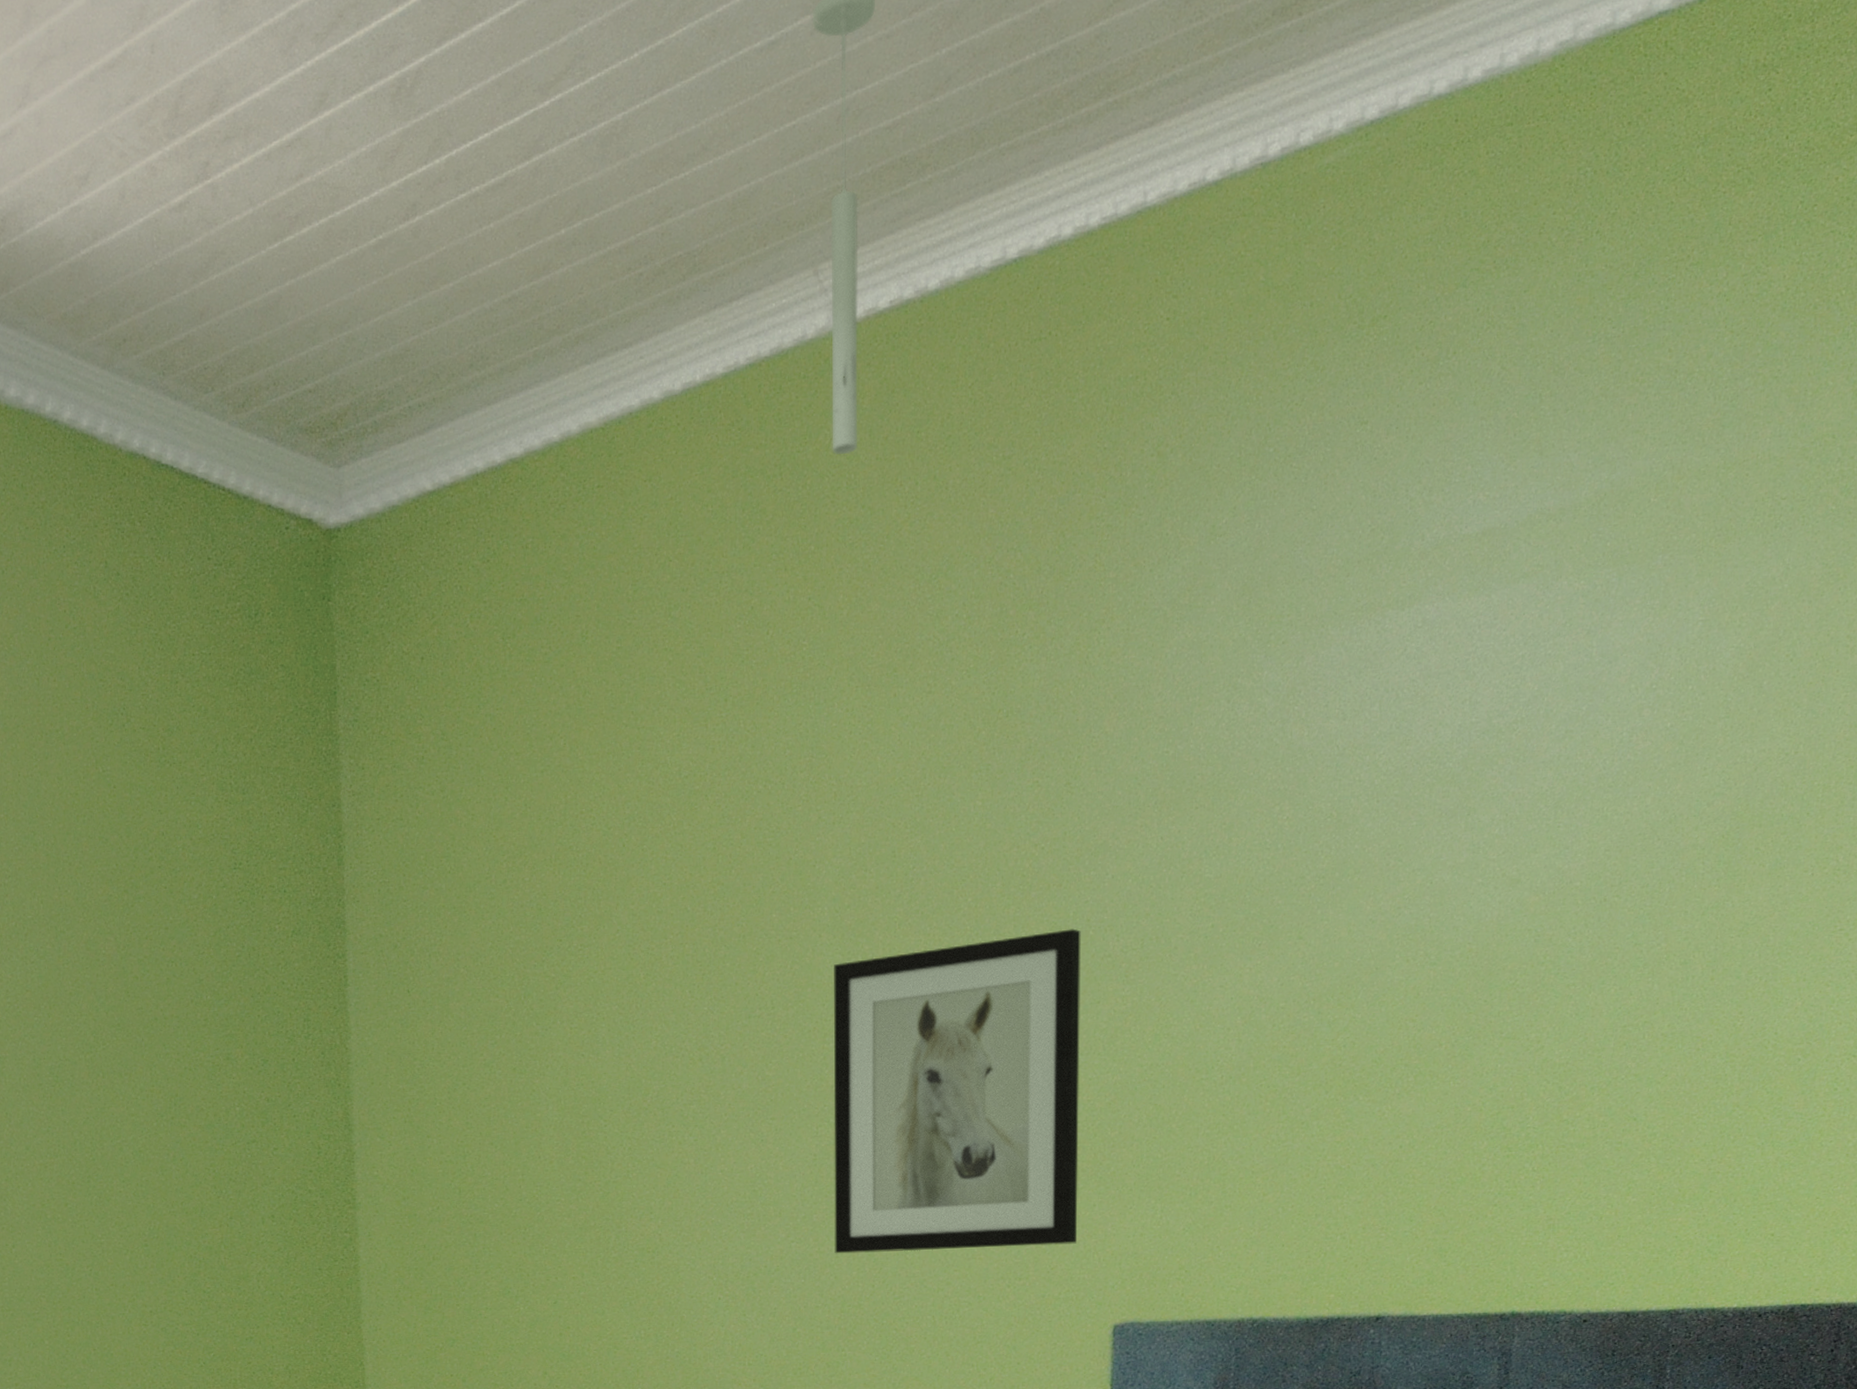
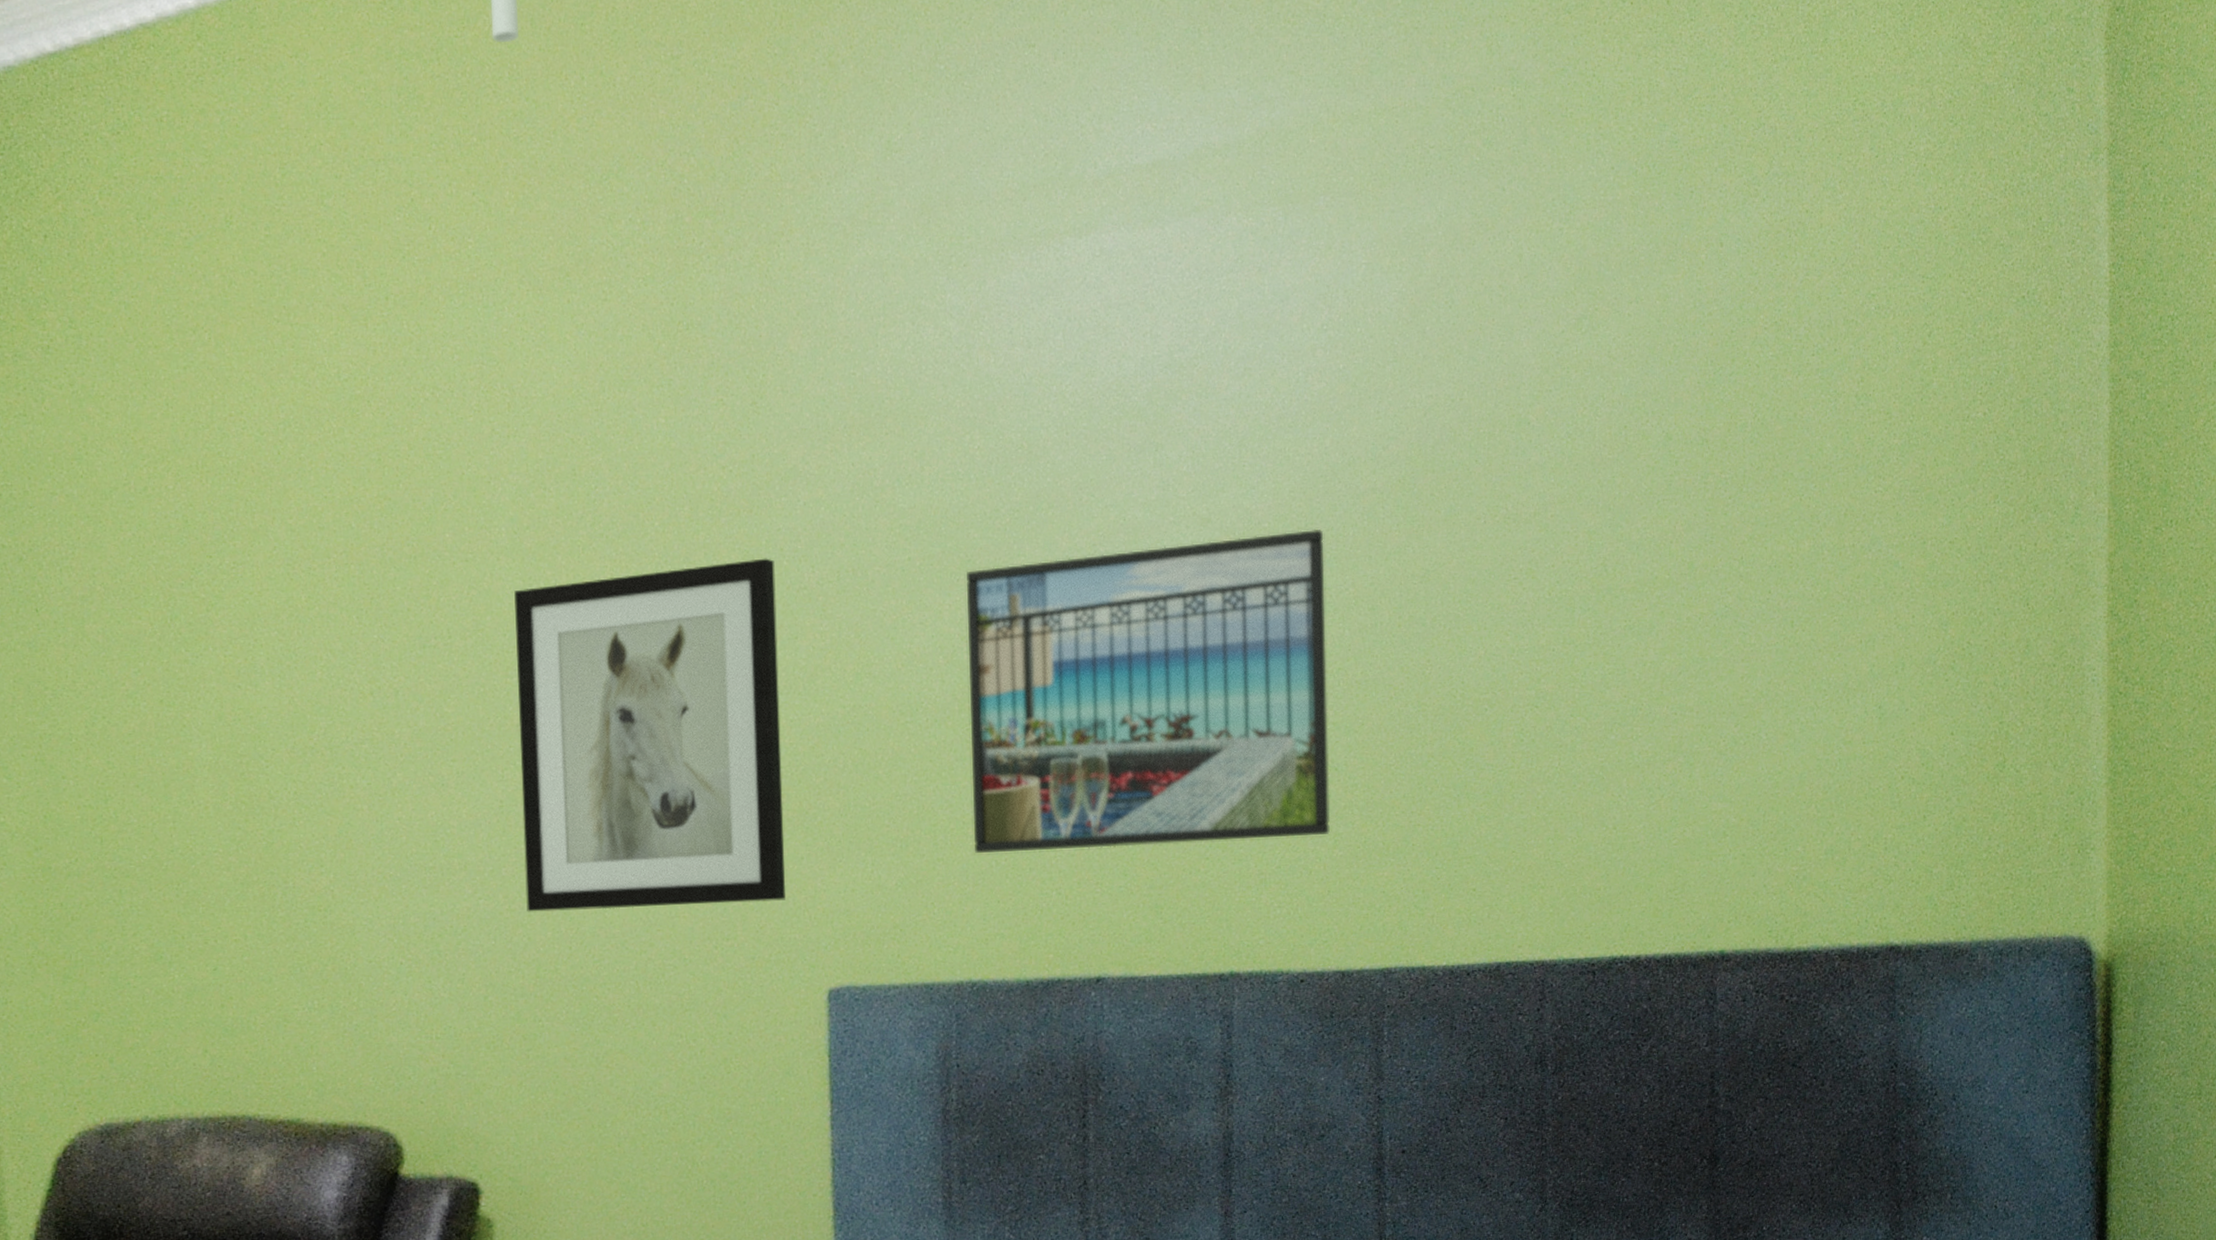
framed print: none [1261,886,1638,1200] -> present [967,529,1330,853]

